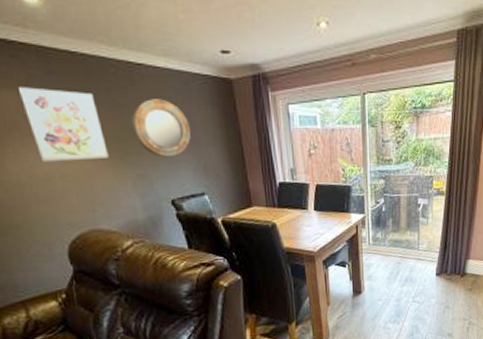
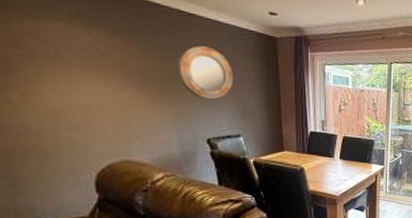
wall art: present [17,87,109,162] -> none [66,20,151,95]

